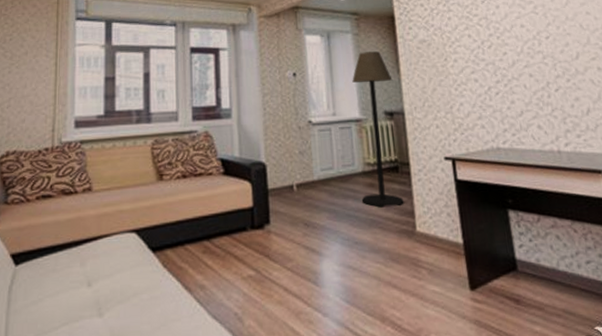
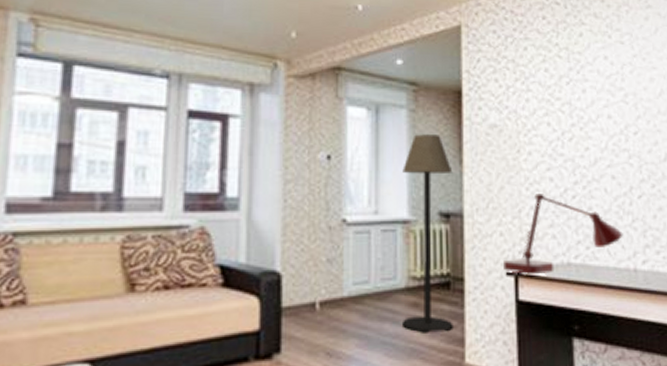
desk lamp: none [441,92,545,159] -> present [503,194,624,275]

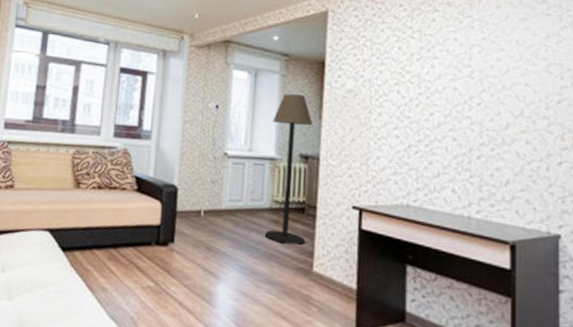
desk lamp: present [503,194,624,275] -> none [350,147,460,212]

